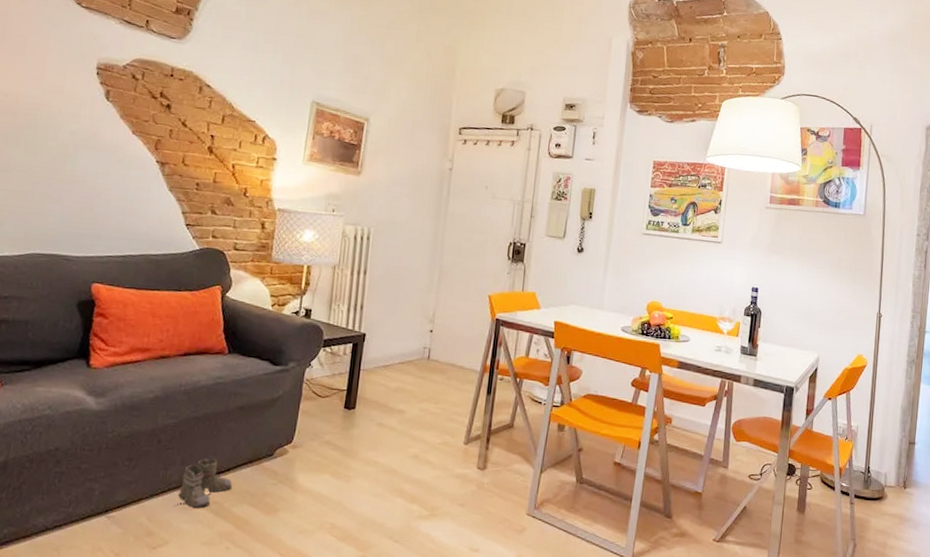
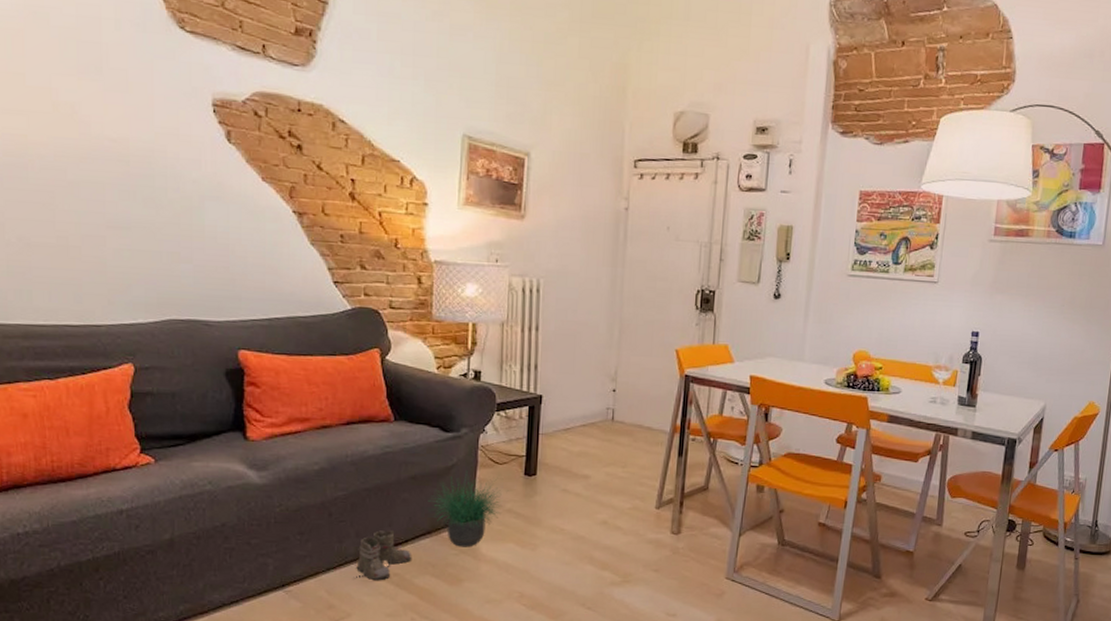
potted plant: none [252,402,329,477] -> present [428,470,509,547]

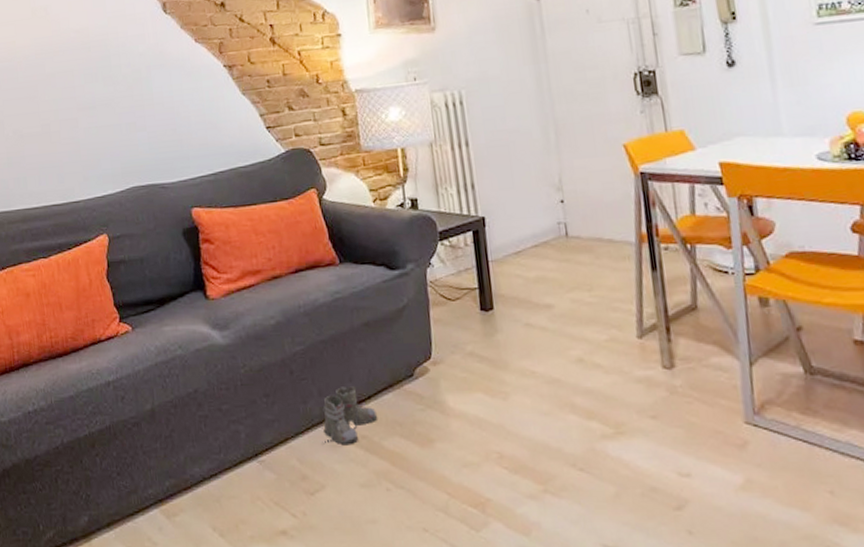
potted plant: present [428,470,509,547] -> none [385,311,467,401]

